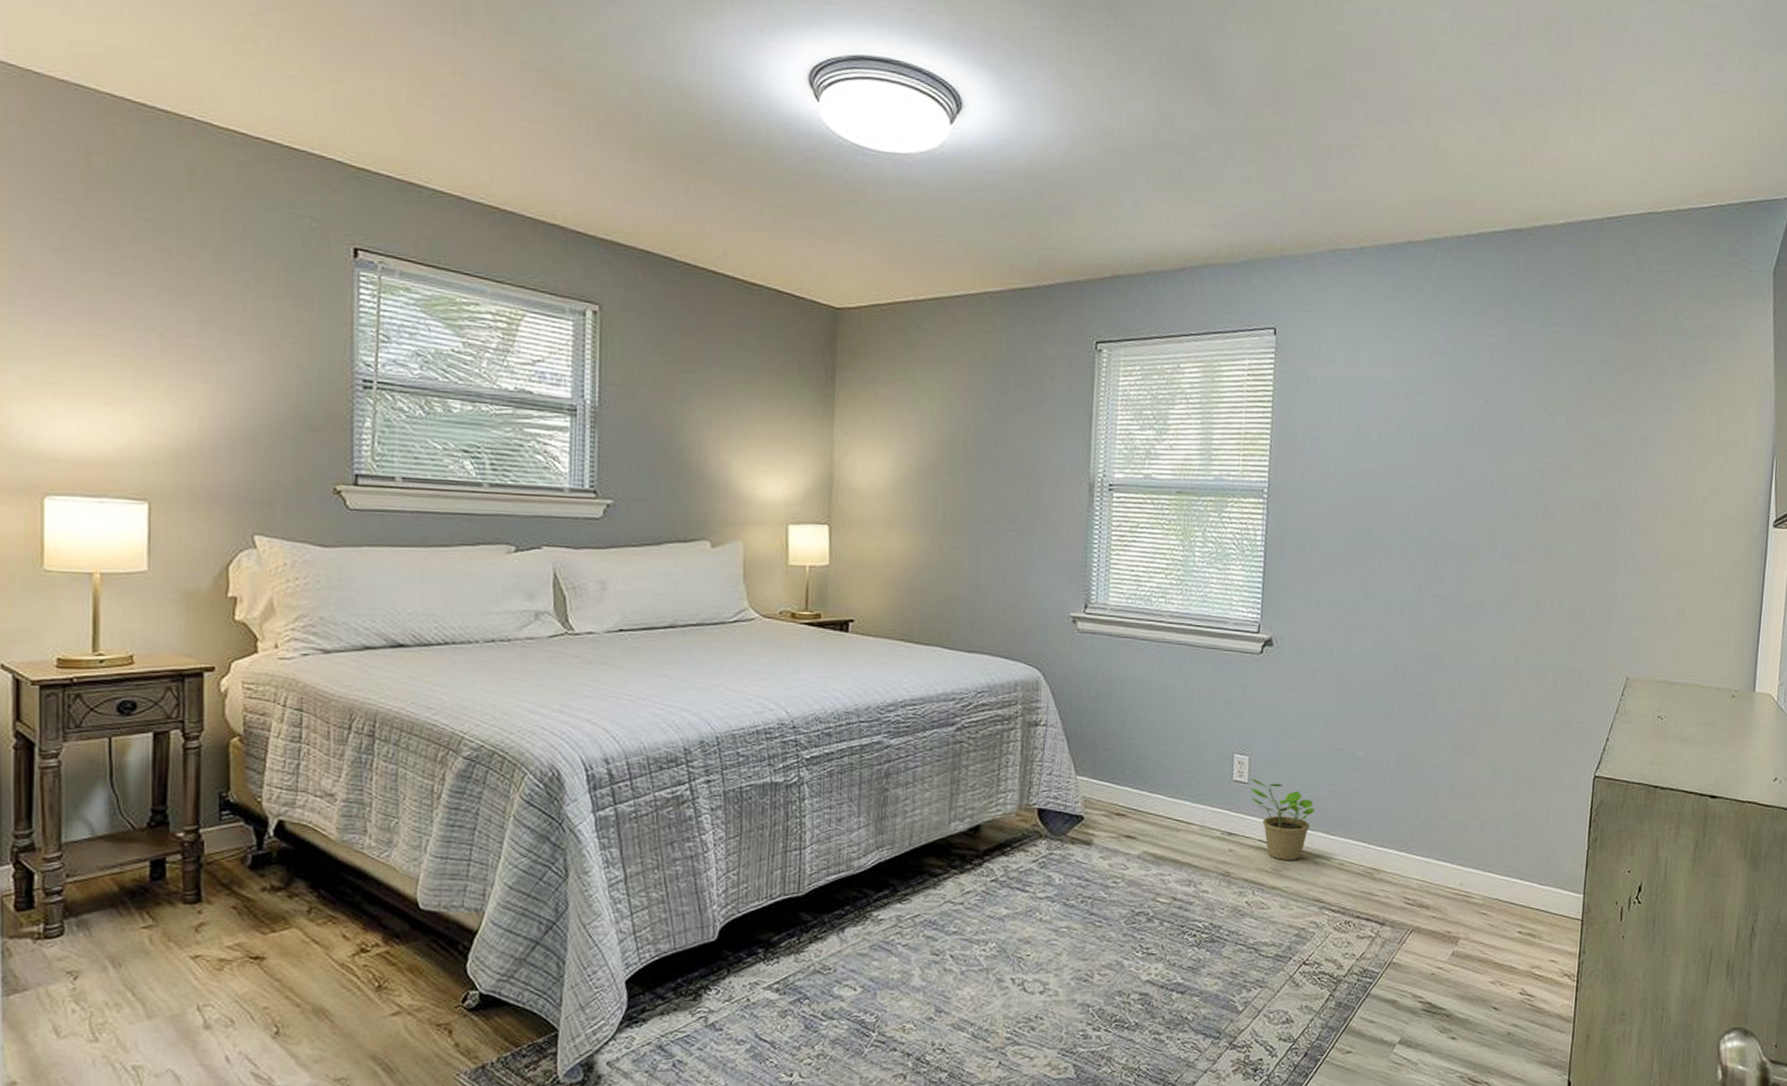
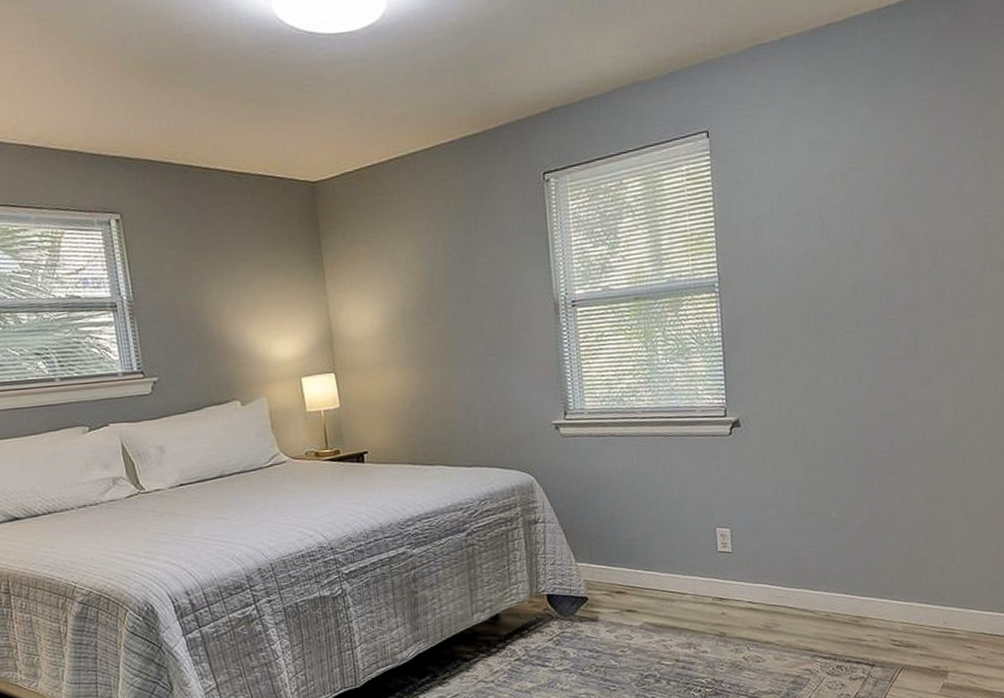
potted plant: present [1249,778,1316,860] -> none [734,547,798,618]

